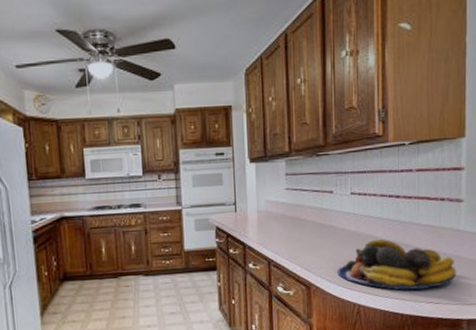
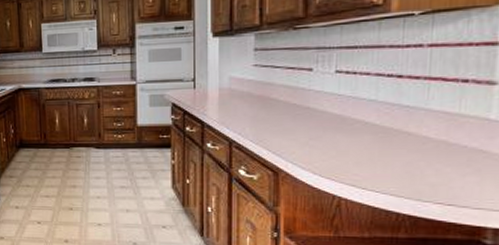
fruit bowl: present [337,238,457,290] -> none [313,124,482,188]

